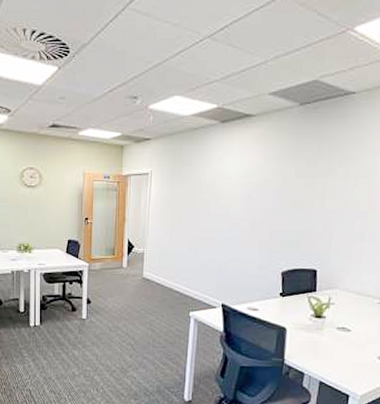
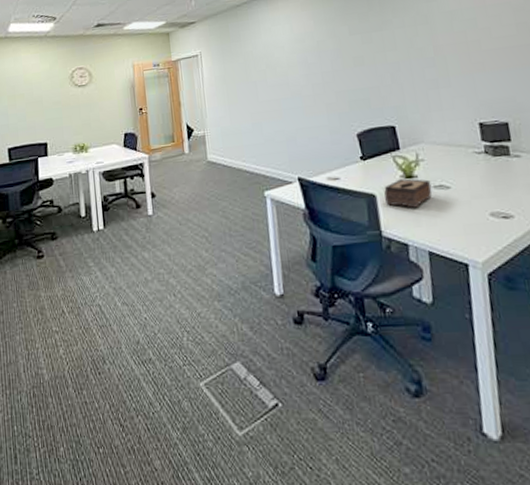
tissue box: none [293,317,336,344] -> present [384,178,433,208]

